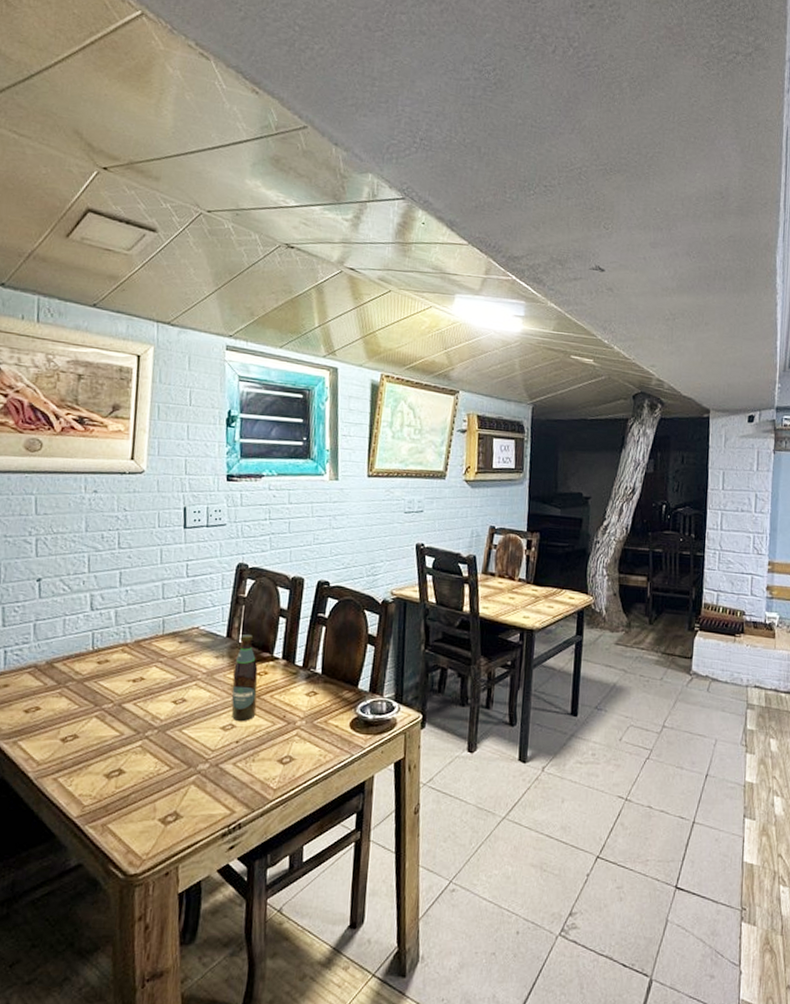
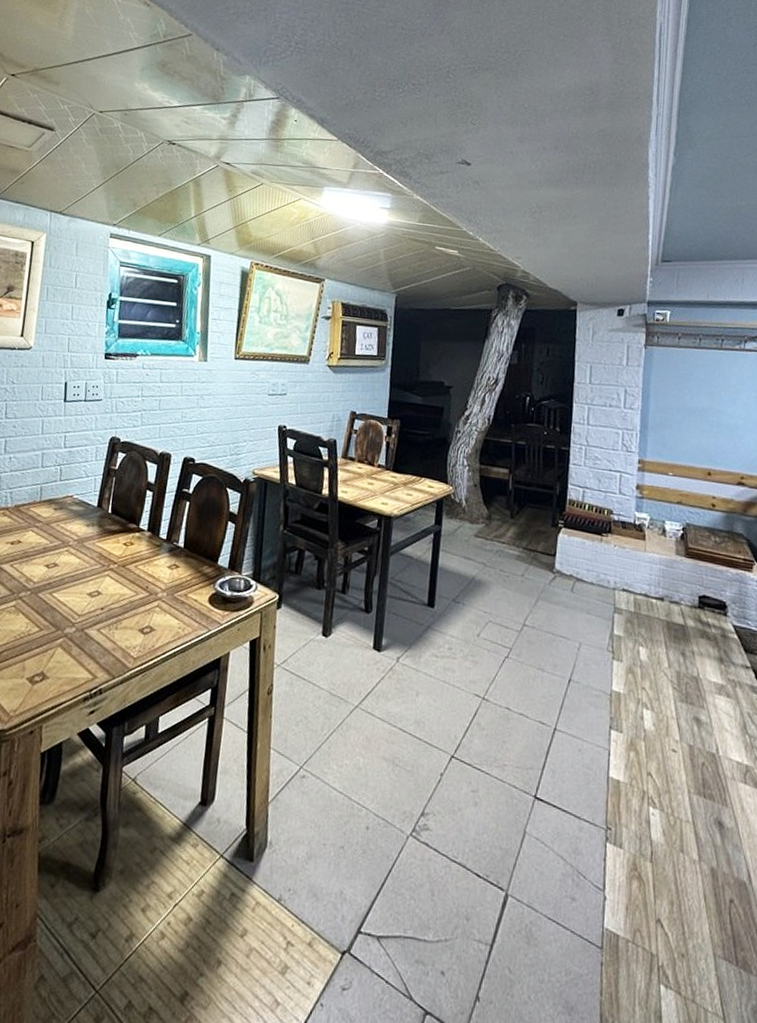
bottle: present [231,633,258,722] -> none [98,504,125,590]

